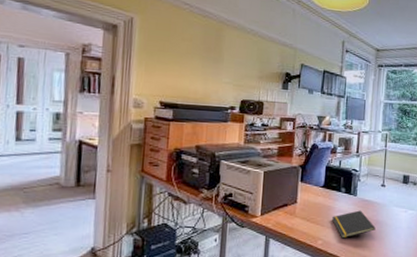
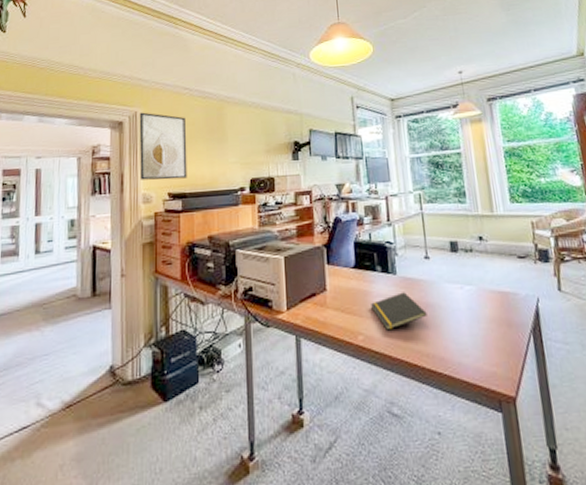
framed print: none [132,19,184,91] -> present [139,112,187,180]

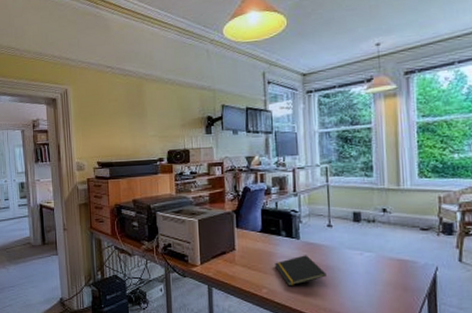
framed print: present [139,112,187,180] -> none [69,89,113,151]

